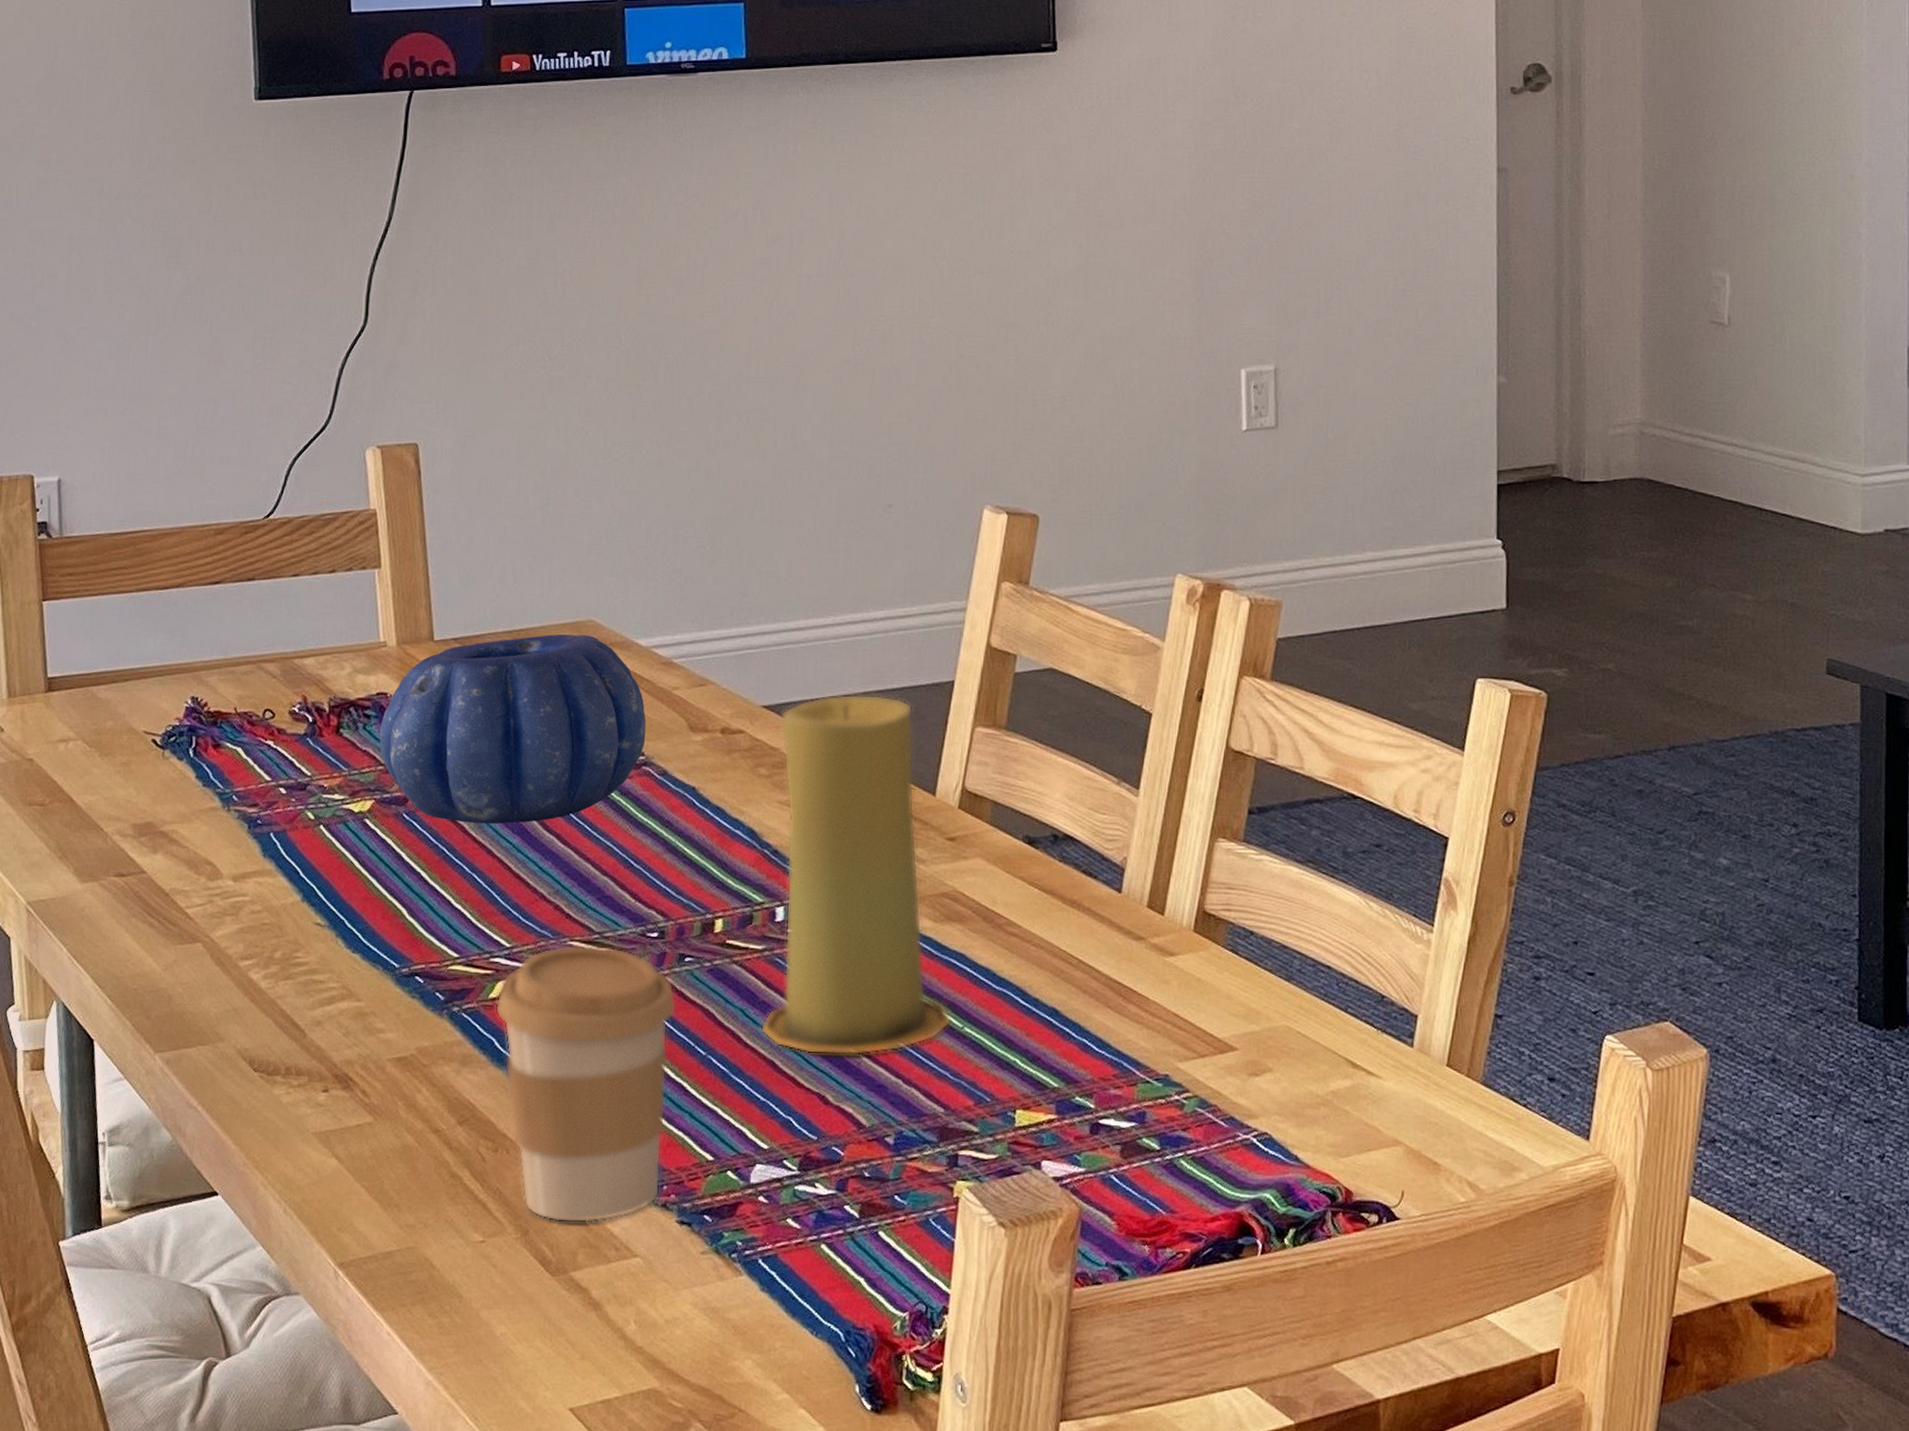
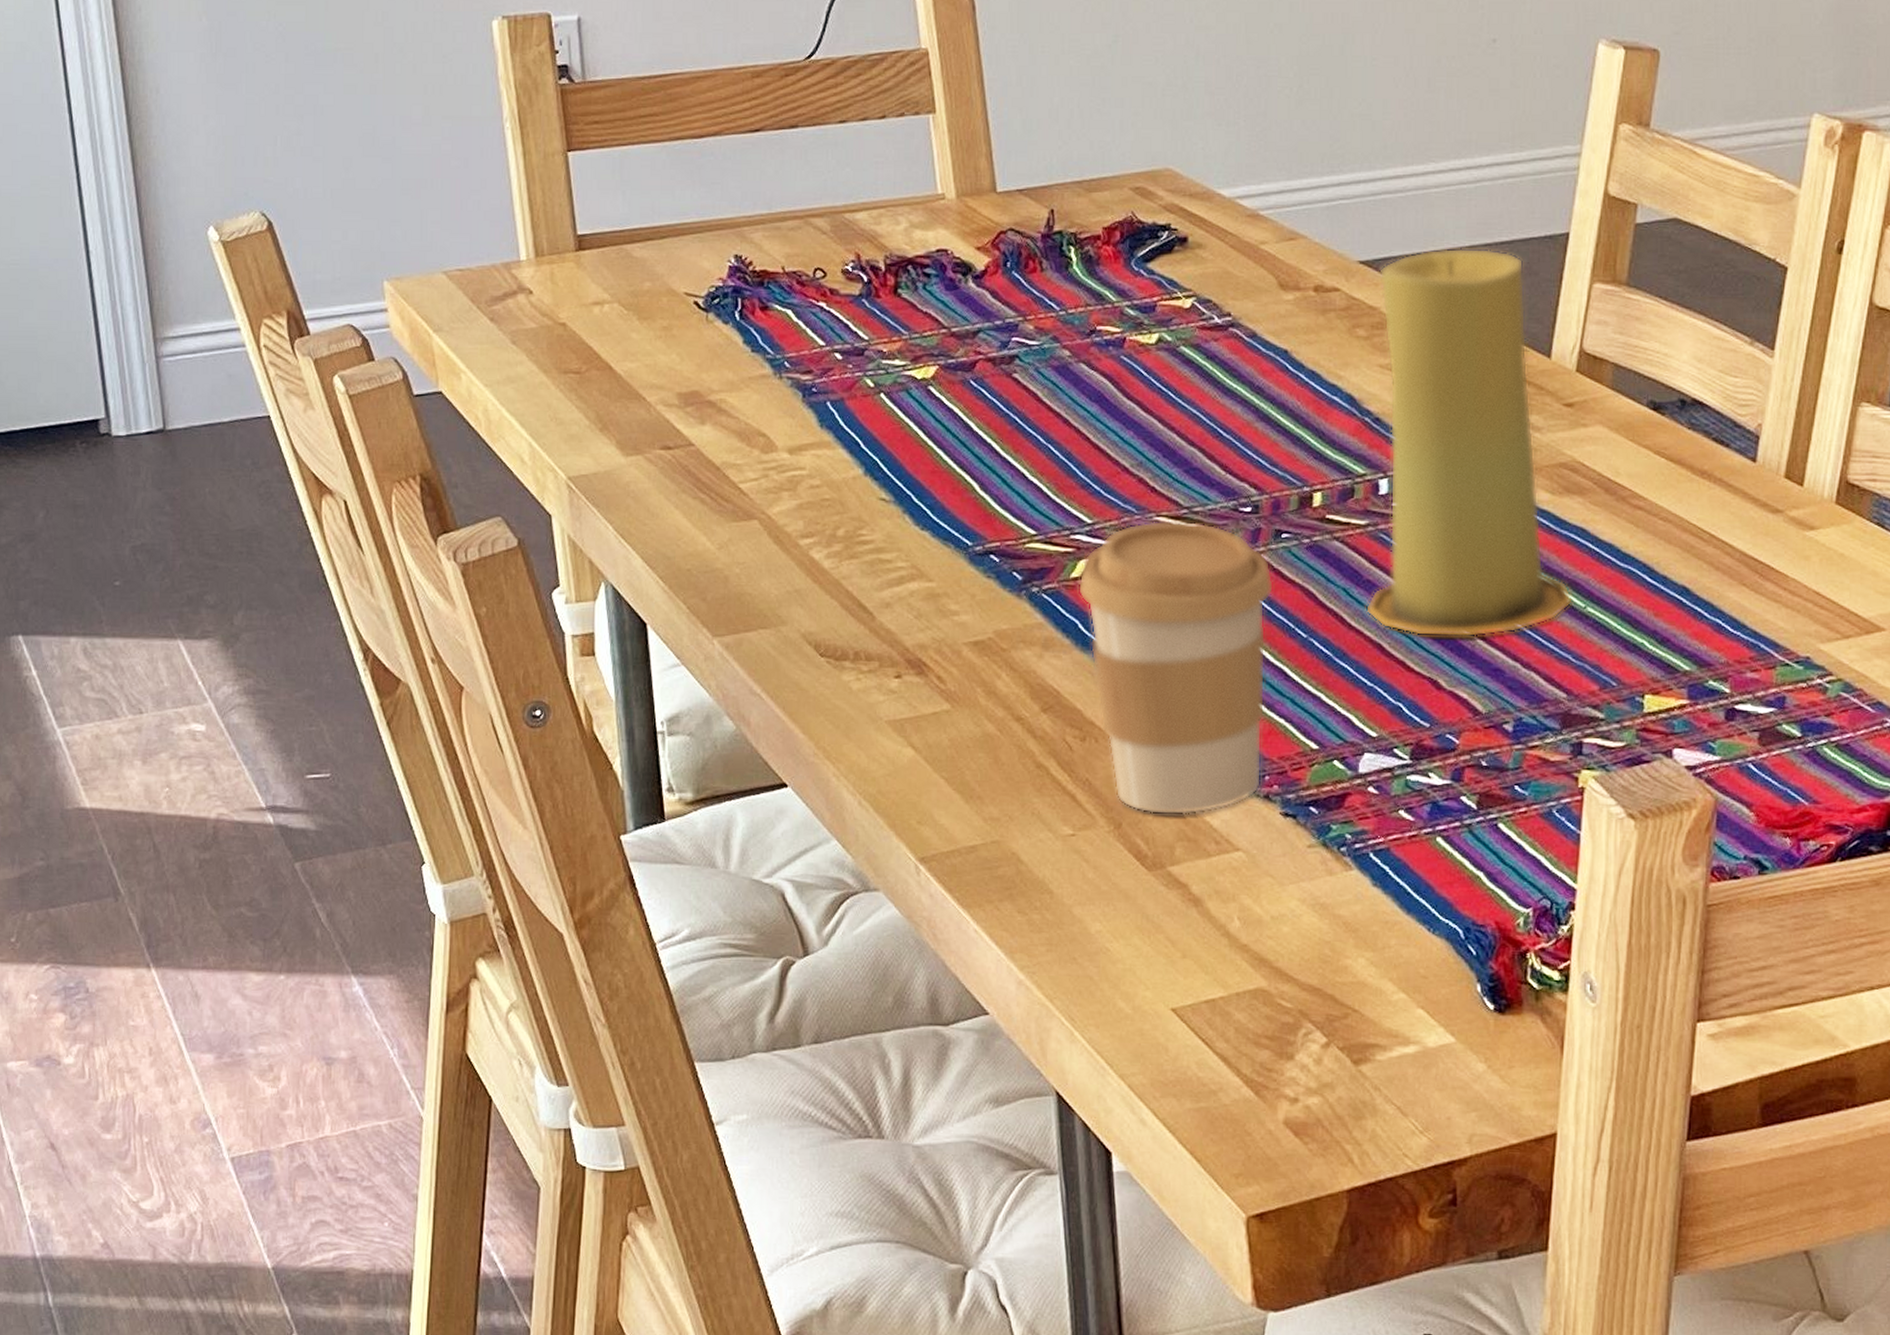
decorative bowl: present [379,634,646,824] -> none [941,185,1232,391]

